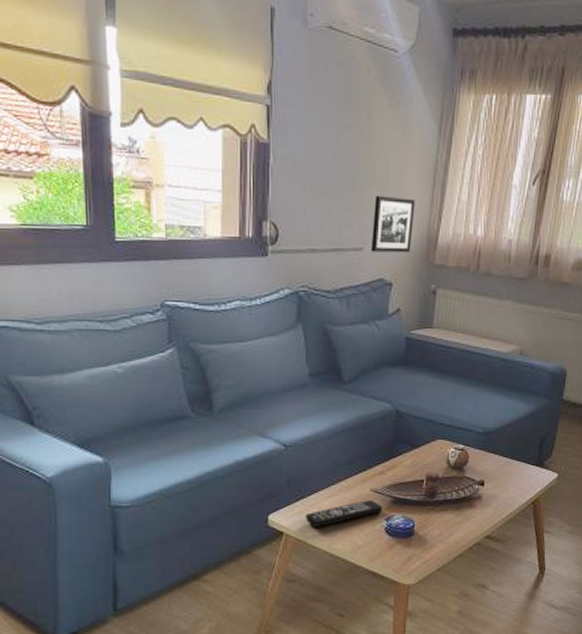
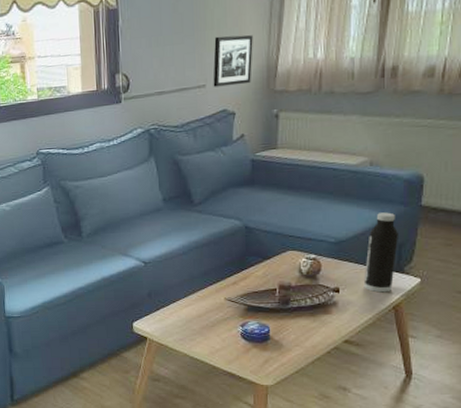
remote control: present [305,500,383,527] -> none [165,308,237,333]
water bottle: none [507,404,541,487] -> present [363,212,398,293]

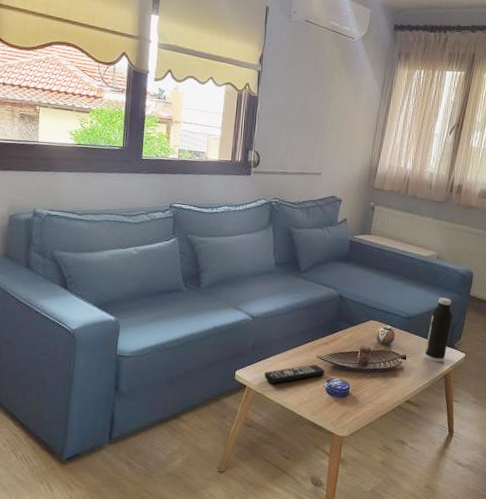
remote control: none [165,308,237,333] -> present [264,365,325,383]
picture frame: present [213,35,253,87] -> none [327,136,362,179]

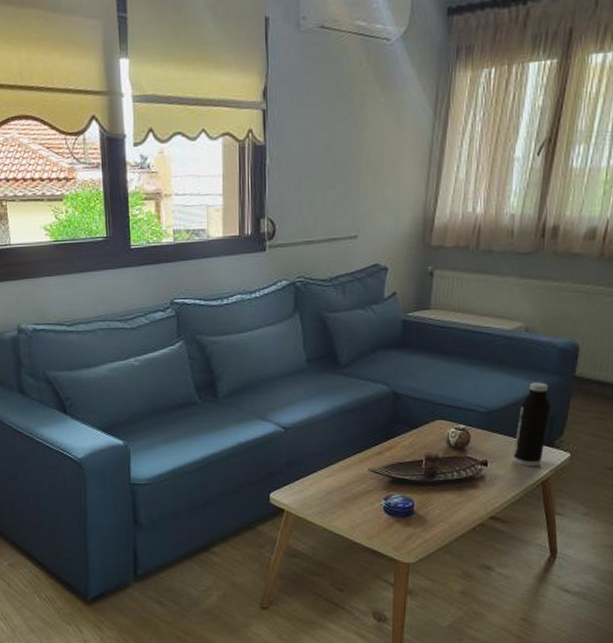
remote control: present [264,365,325,383] -> none [304,480,381,505]

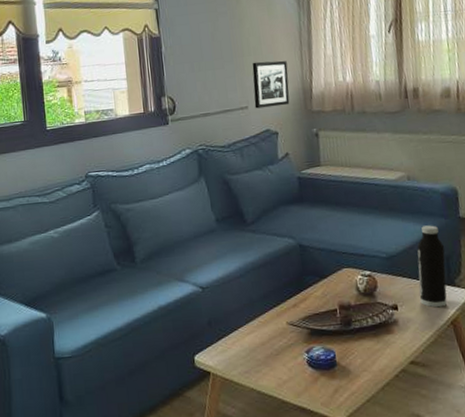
picture frame: none [365,182,410,239] -> present [252,60,290,109]

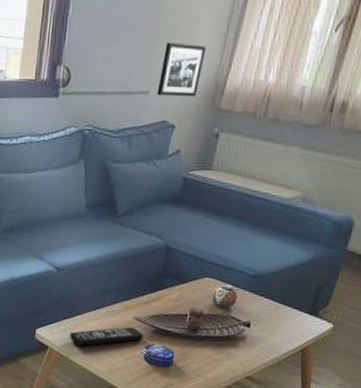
remote control: none [228,333,302,365] -> present [69,327,144,346]
water bottle: present [417,225,448,308] -> none [275,251,319,334]

